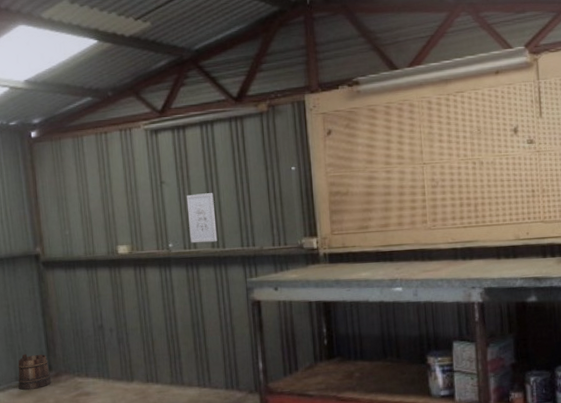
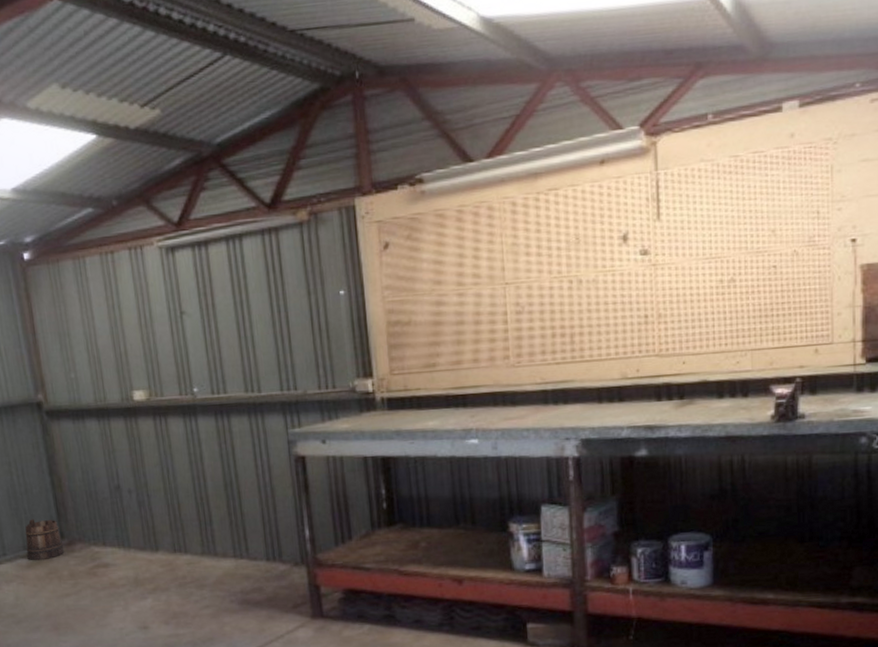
wall art: present [186,193,218,244] -> none [212,325,252,387]

